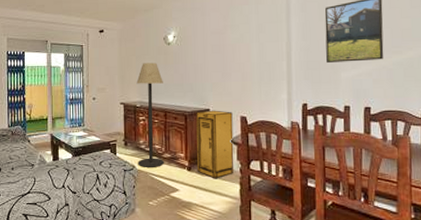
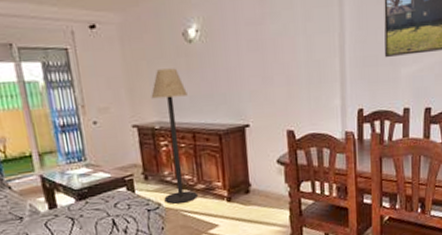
storage cabinet: present [196,110,234,179] -> none [233,125,282,208]

